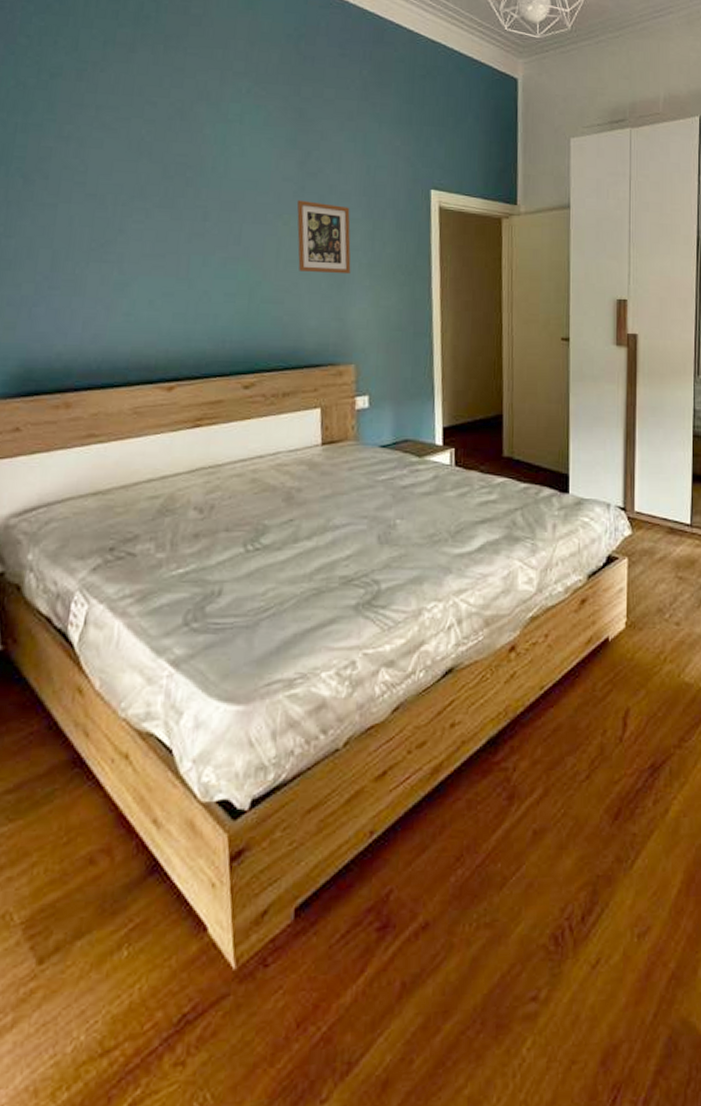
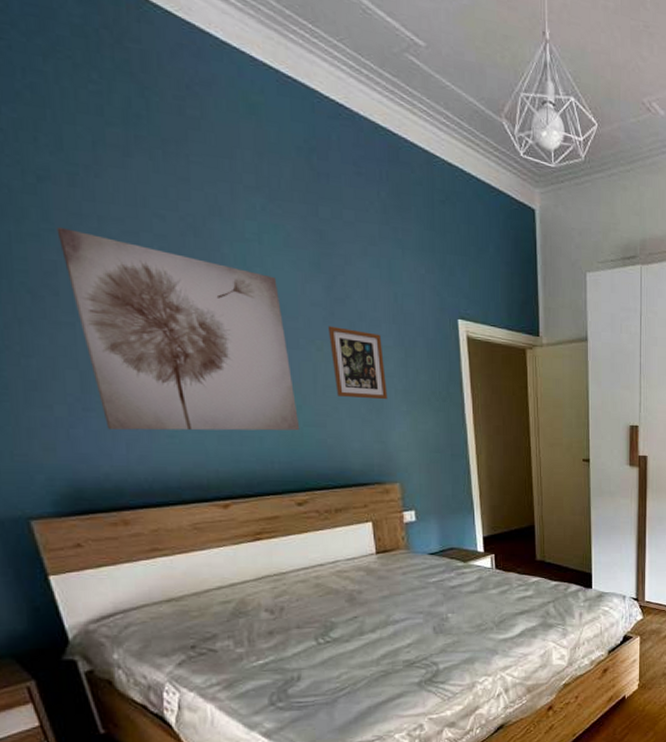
wall art: none [57,116,257,309] -> present [56,226,300,431]

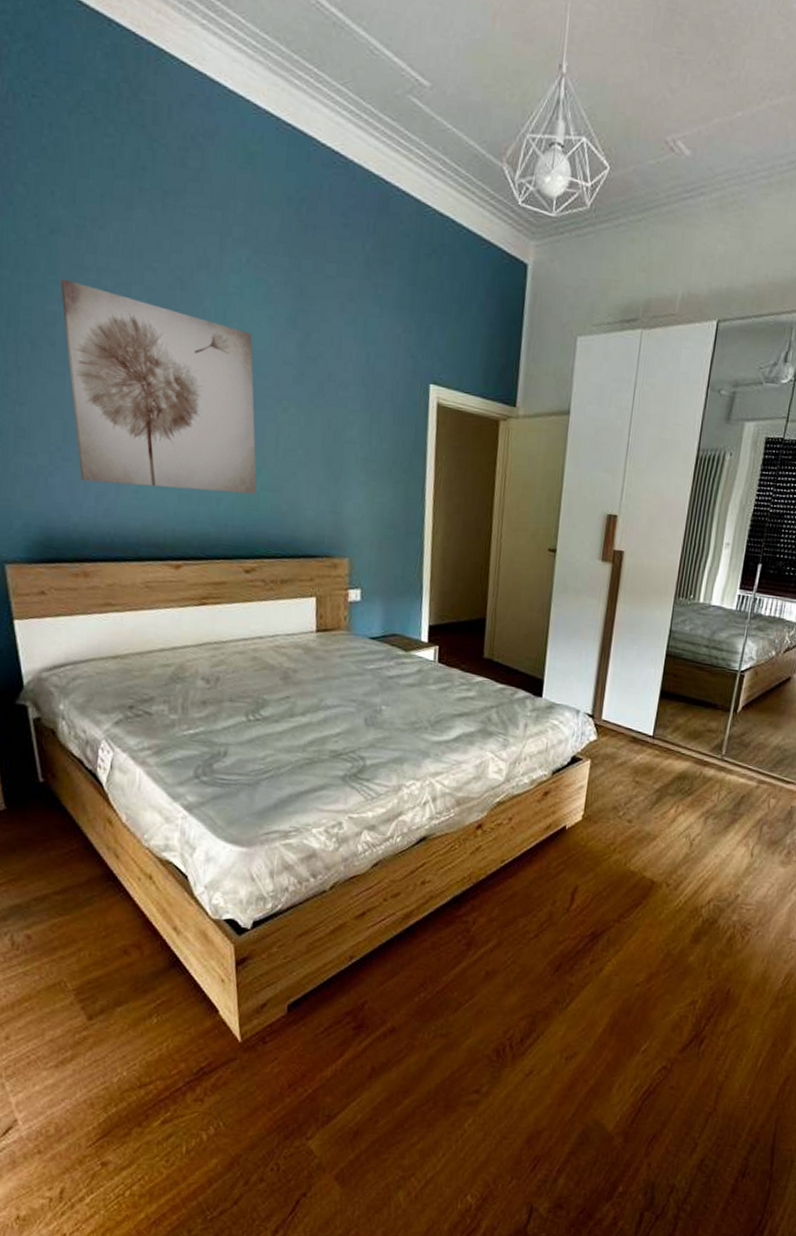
picture frame: present [327,326,388,399] -> none [296,386,349,467]

